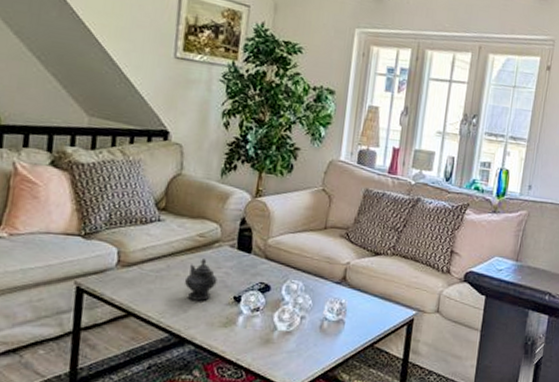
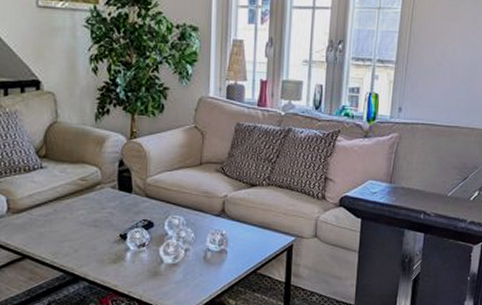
teapot: present [184,259,218,301] -> none [72,201,103,240]

